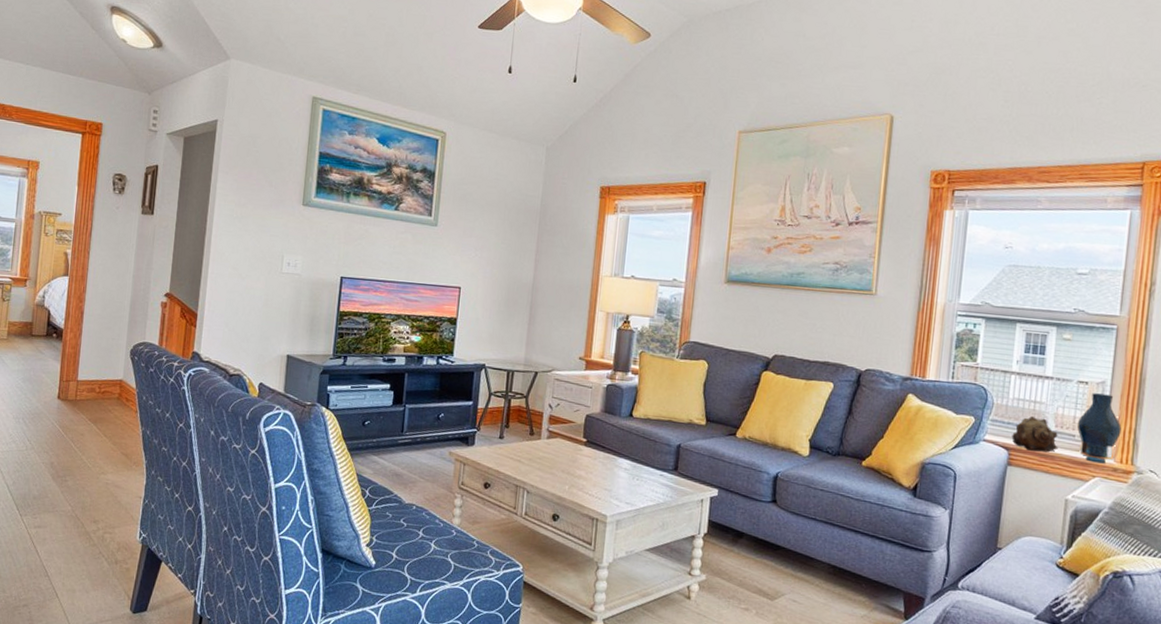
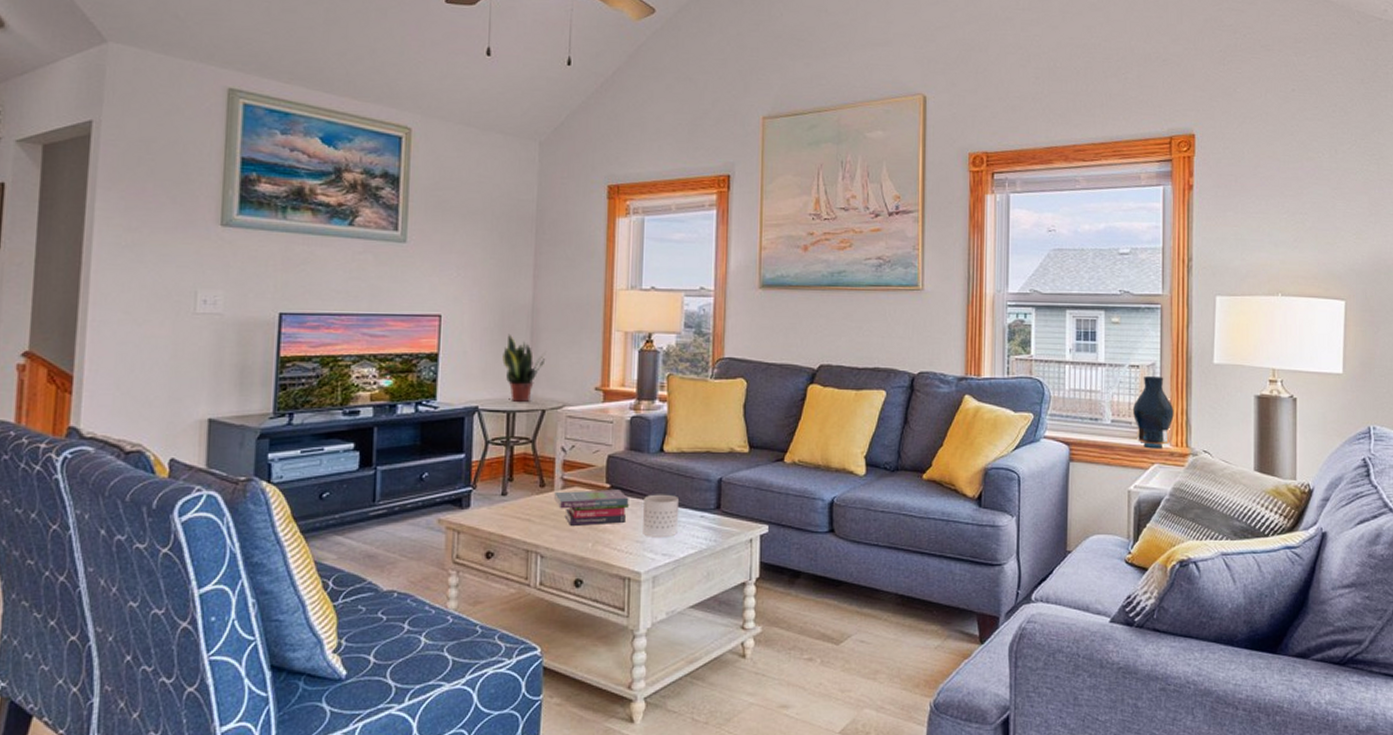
potted plant: none [506,306,541,364] -> present [502,334,546,402]
books: none [540,440,601,473] -> present [554,489,629,526]
mug: none [611,451,644,489] -> present [643,494,680,537]
seashell: present [1012,416,1058,453] -> none [1071,407,1116,444]

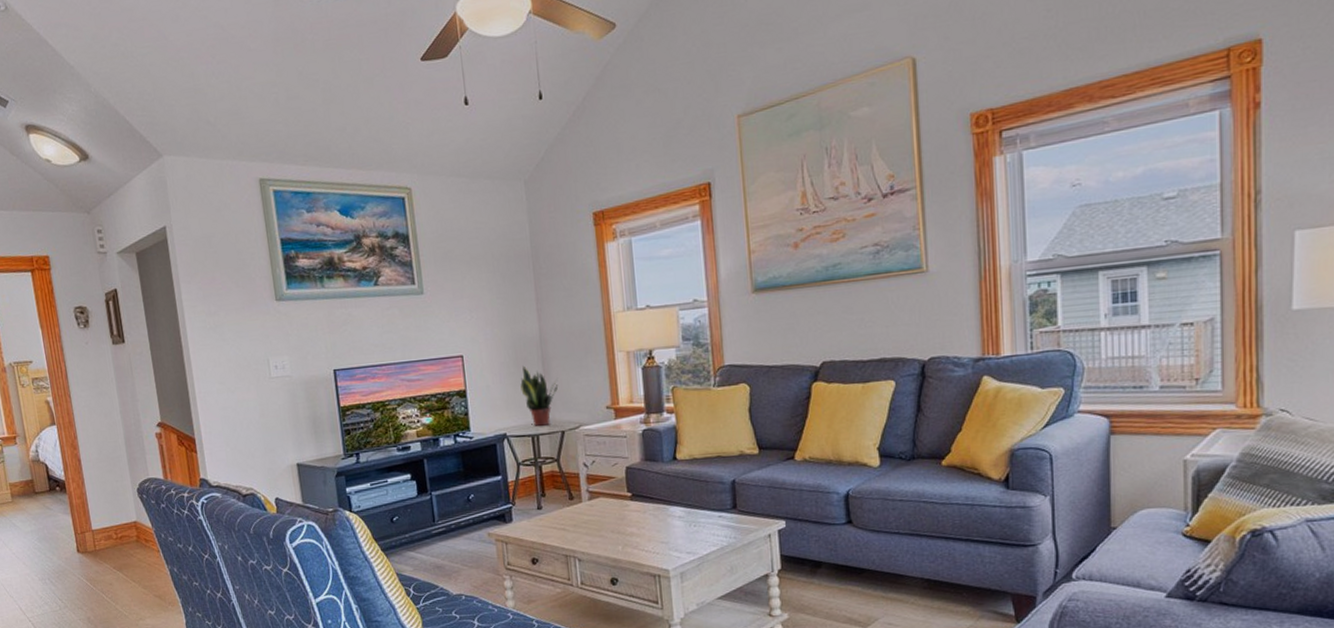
books: present [554,489,629,526] -> none [583,497,651,532]
mug: present [643,494,680,537] -> none [664,498,698,538]
vase: present [1132,376,1174,449] -> none [1186,332,1240,414]

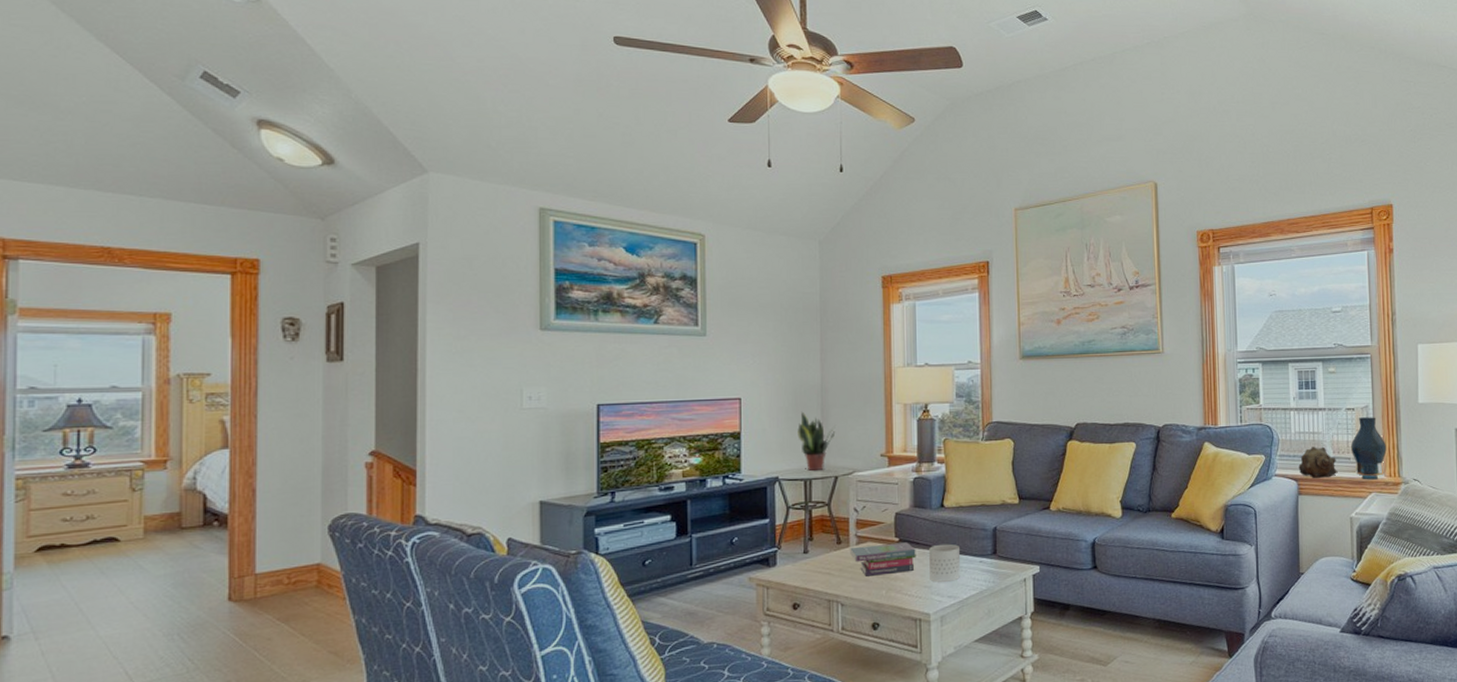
books: none [583,497,651,532] -> present [850,542,916,576]
mug: none [664,498,698,538] -> present [929,544,961,582]
seashell: none [1111,373,1167,415] -> present [1298,446,1338,479]
vase: none [1186,332,1240,414] -> present [1350,417,1387,480]

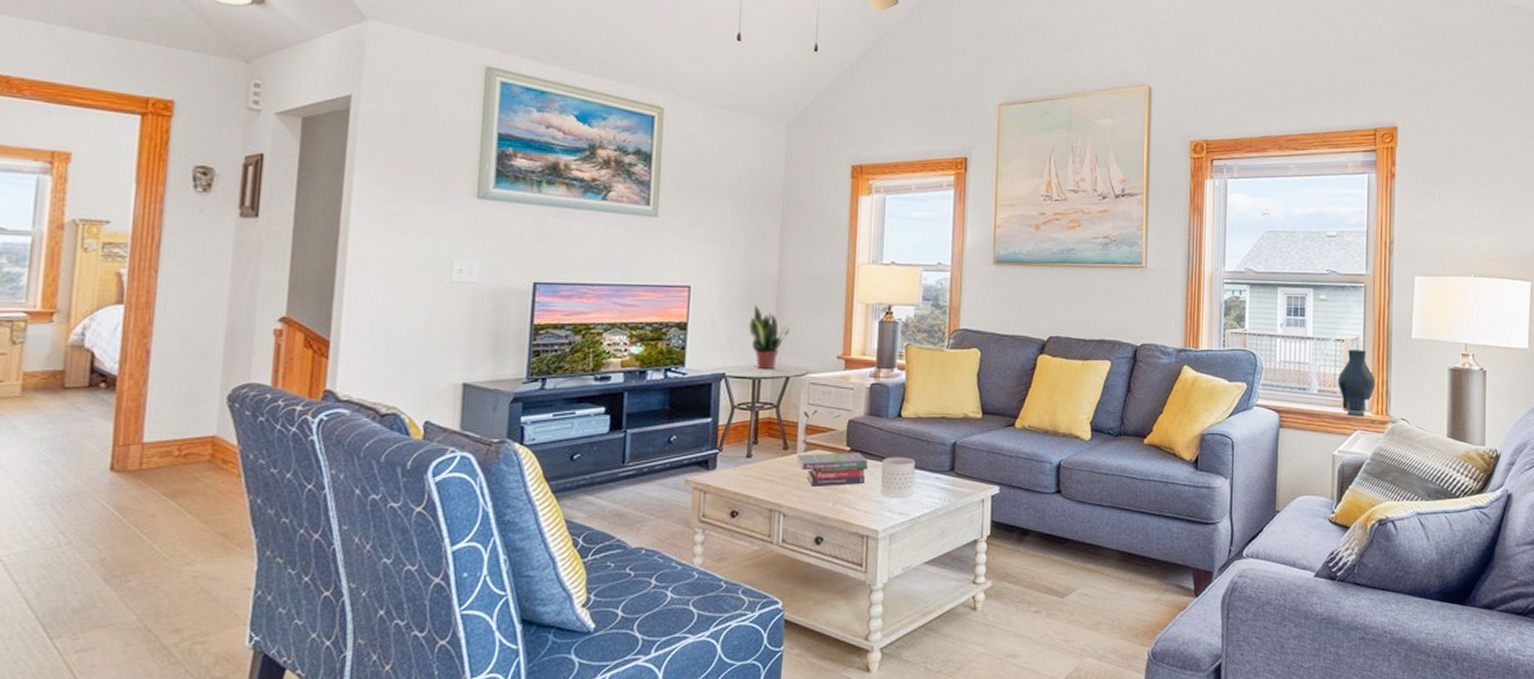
seashell: present [1298,446,1338,479] -> none [1281,378,1323,412]

